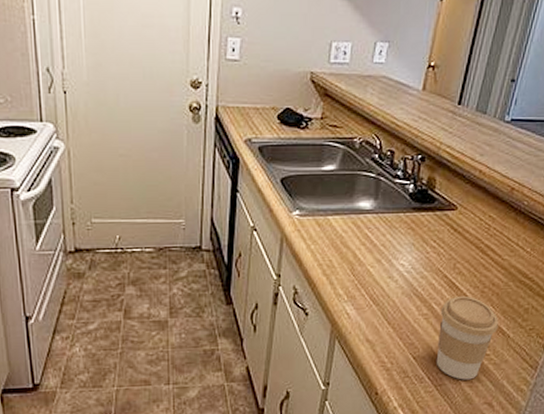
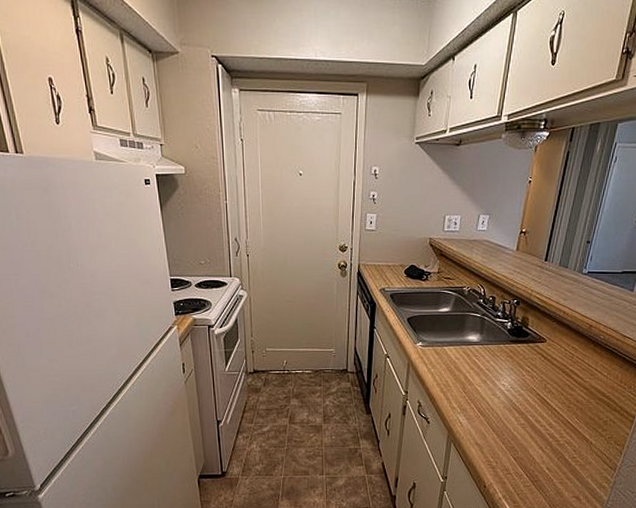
coffee cup: present [436,295,499,380] -> none [532,410,583,478]

